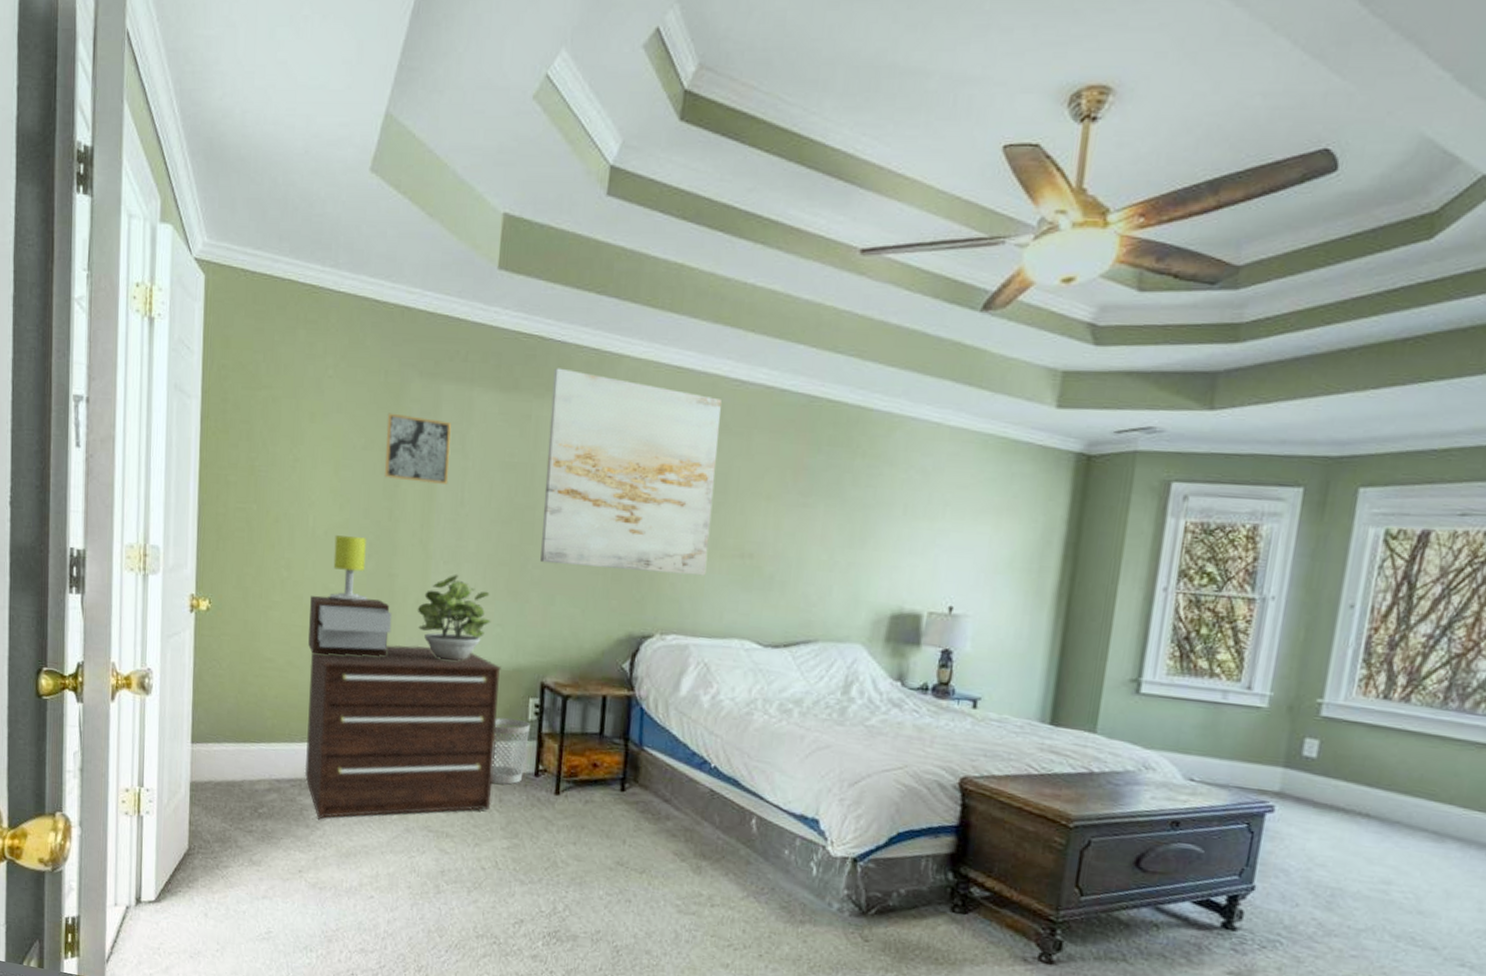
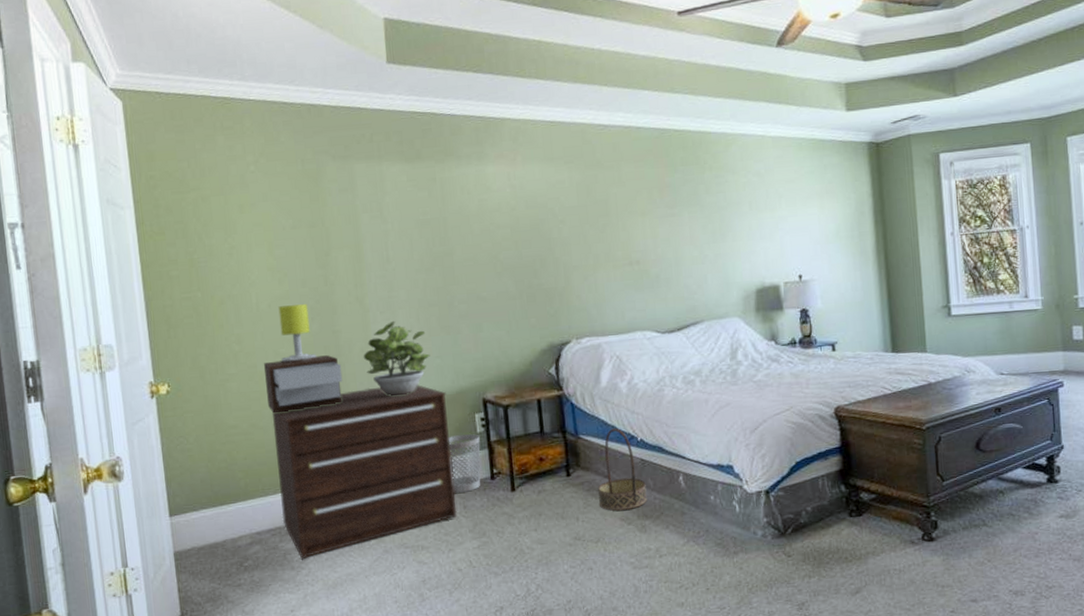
wall art: present [384,413,451,485] -> none [309,194,373,250]
wall art: present [540,368,722,576] -> none [449,136,604,298]
basket: none [651,746,711,845] -> present [597,427,647,511]

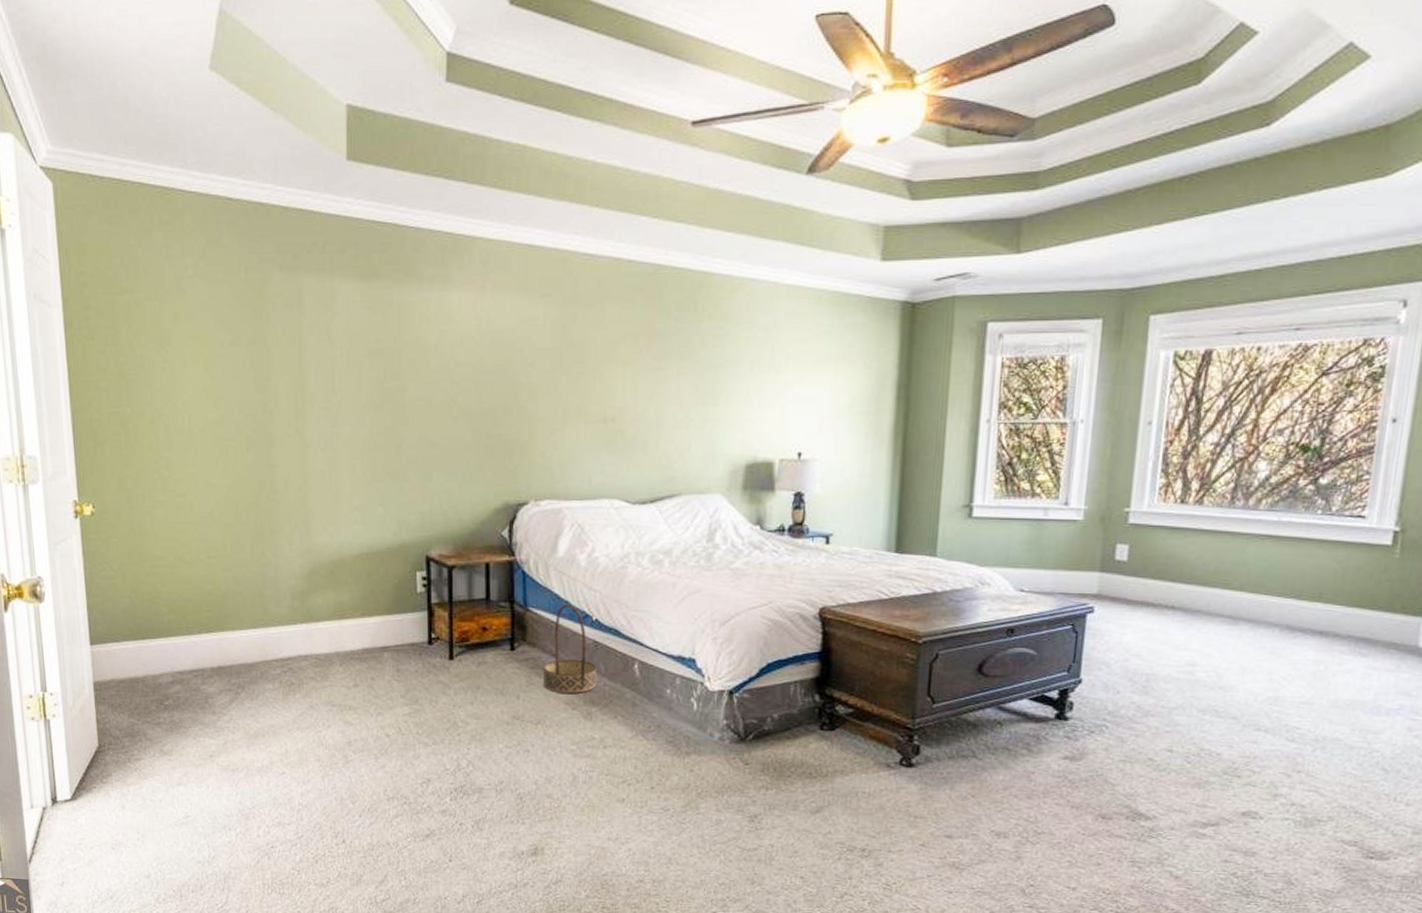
table lamp: present [263,304,343,414] -> none [193,432,277,549]
dresser: present [271,385,457,560] -> none [199,531,389,706]
potted plant: present [363,320,430,396] -> none [299,459,373,542]
wastebasket: present [448,434,481,493] -> none [385,593,420,655]

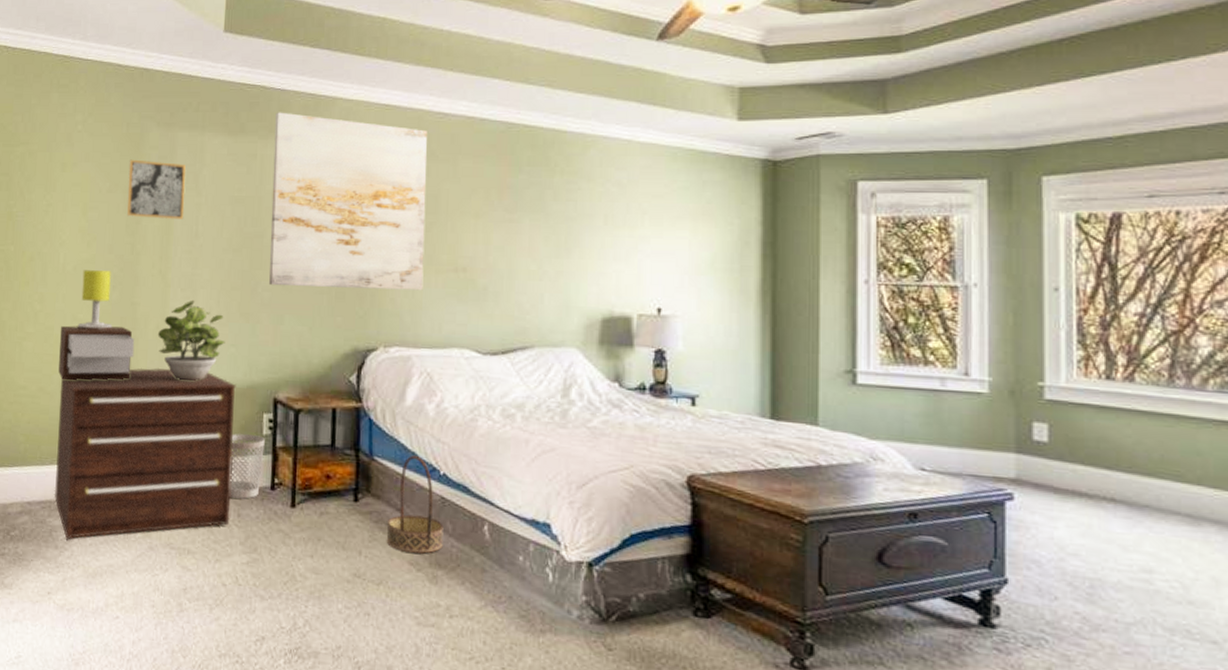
table lamp: none [193,432,277,549] -> present [58,270,135,381]
dresser: none [199,531,389,706] -> present [53,367,236,540]
wall art: none [251,308,318,375] -> present [126,159,186,220]
potted plant: none [299,459,373,542] -> present [157,299,225,381]
wastebasket: none [385,593,420,655] -> present [230,433,265,499]
wall art: none [411,253,574,443] -> present [269,112,427,291]

